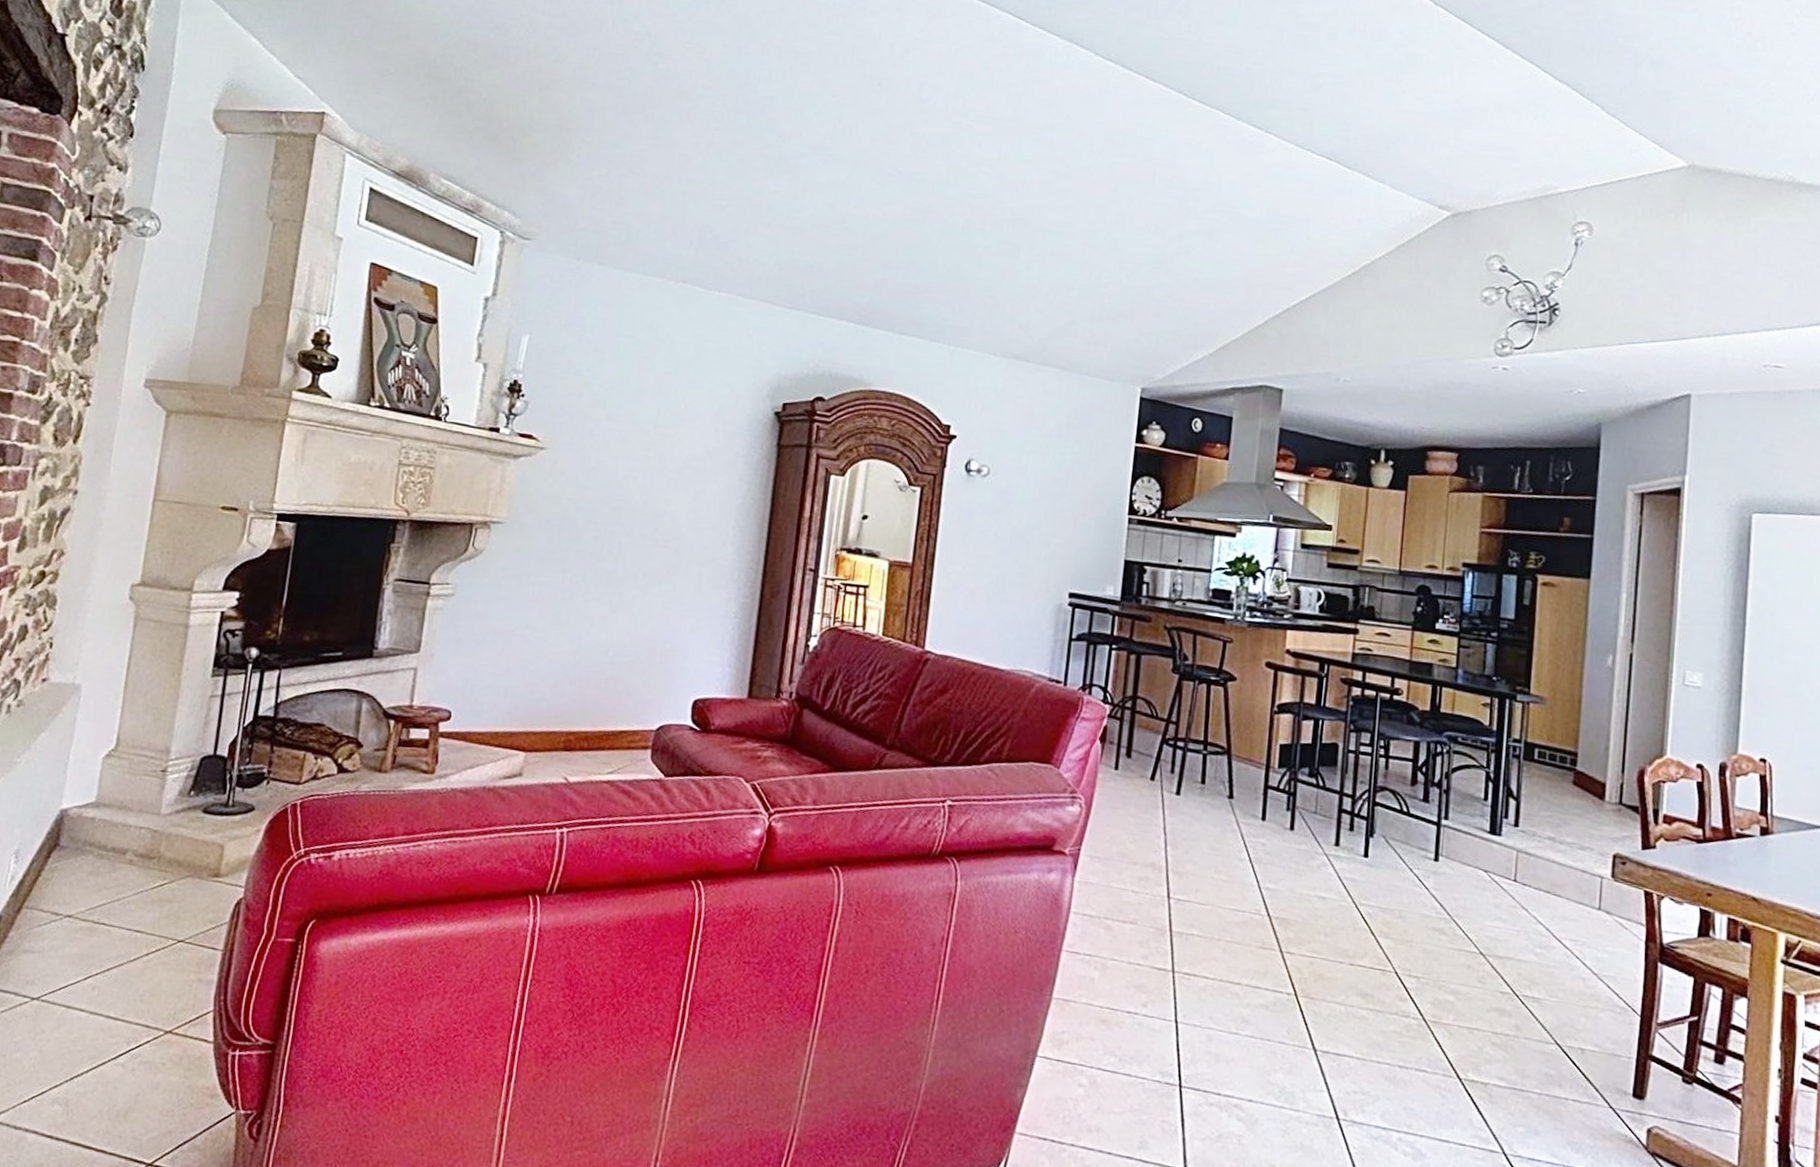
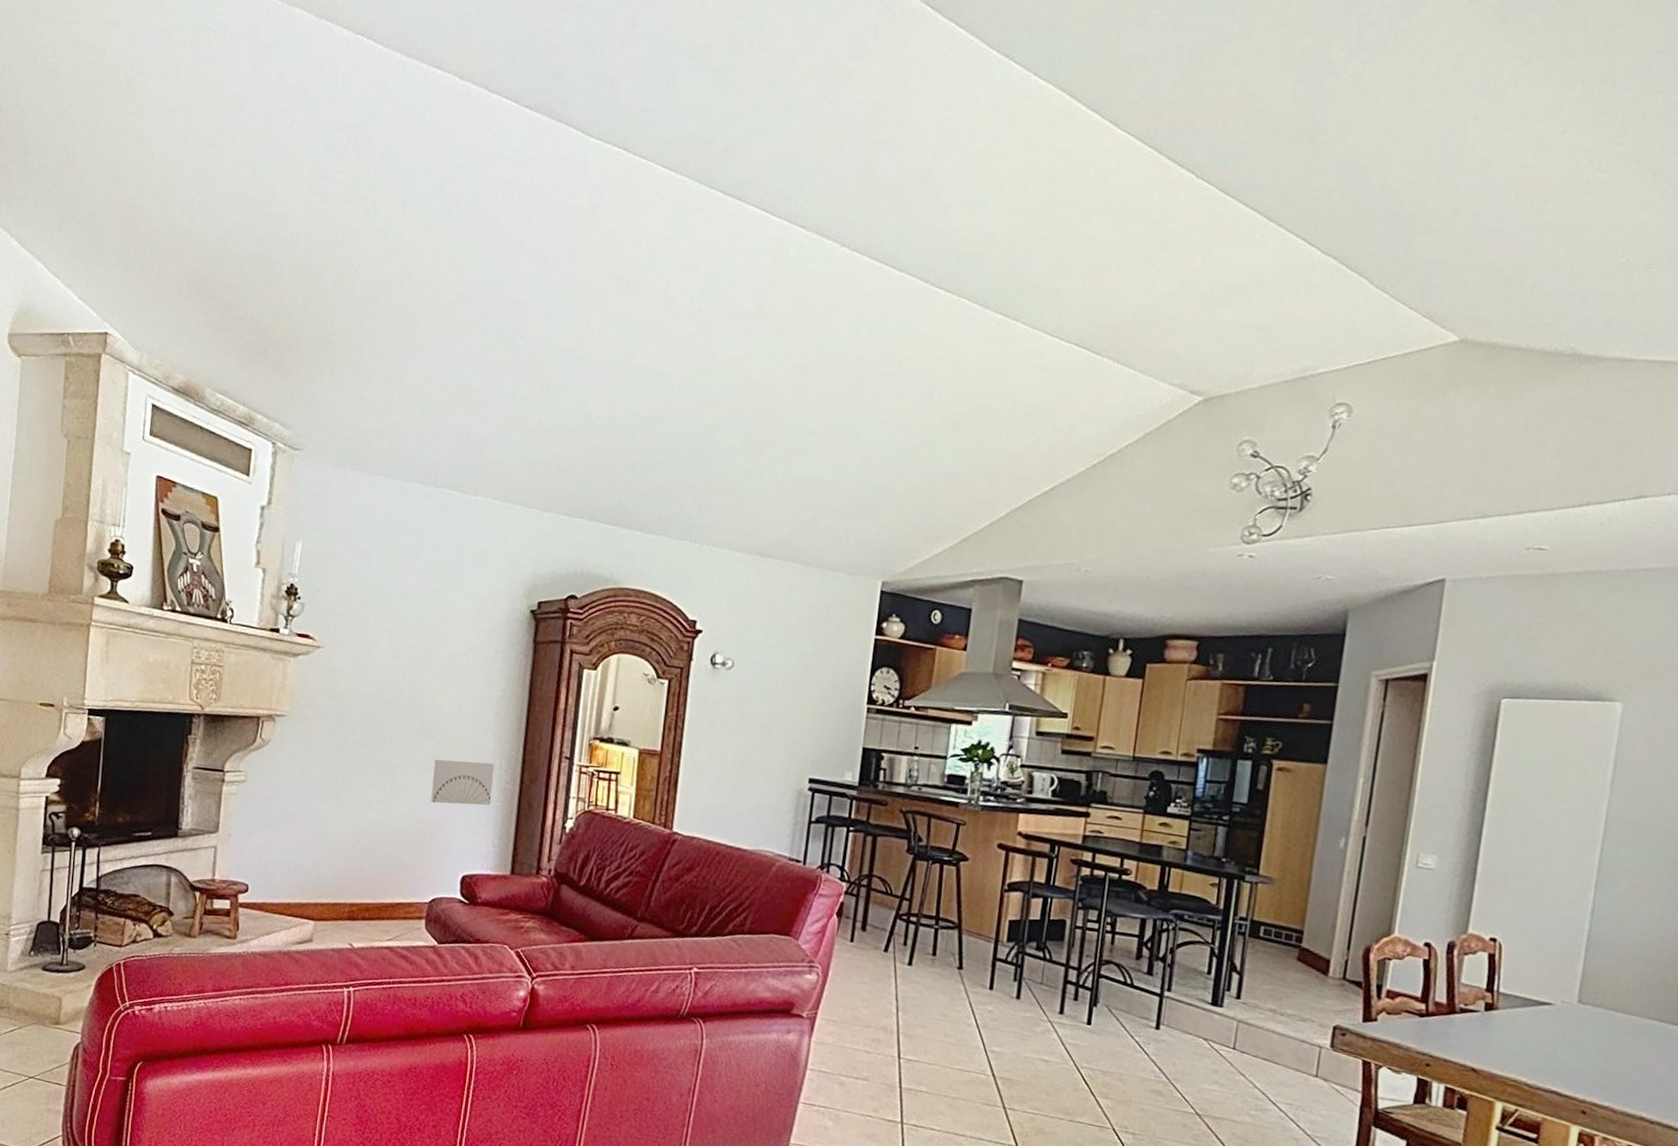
wall art: none [661,571,733,622] -> present [431,759,495,806]

